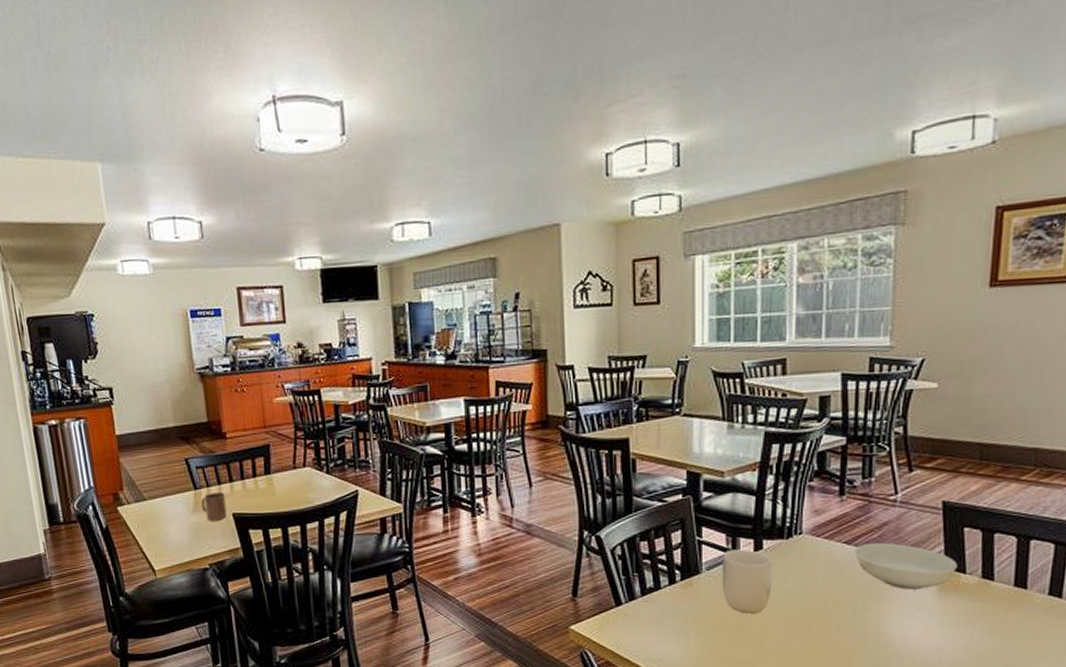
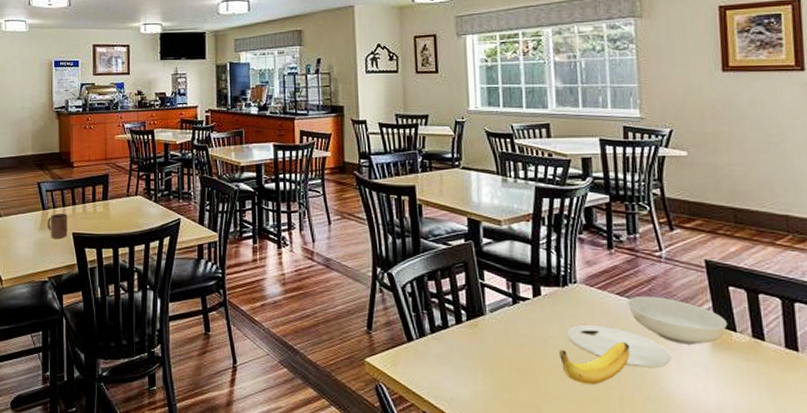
cup: present [721,549,772,614] -> none [503,294,552,358]
banana: none [778,592,852,636] -> present [559,342,630,385]
plate: none [786,575,896,616] -> present [566,324,673,368]

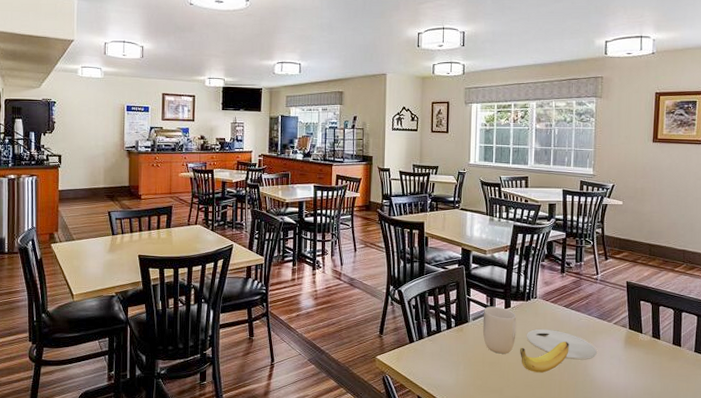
cup: present [48,214,68,238] -> none [116,239,134,260]
cup: none [503,294,552,358] -> present [482,306,517,354]
bowl: present [627,297,728,345] -> none [570,308,637,343]

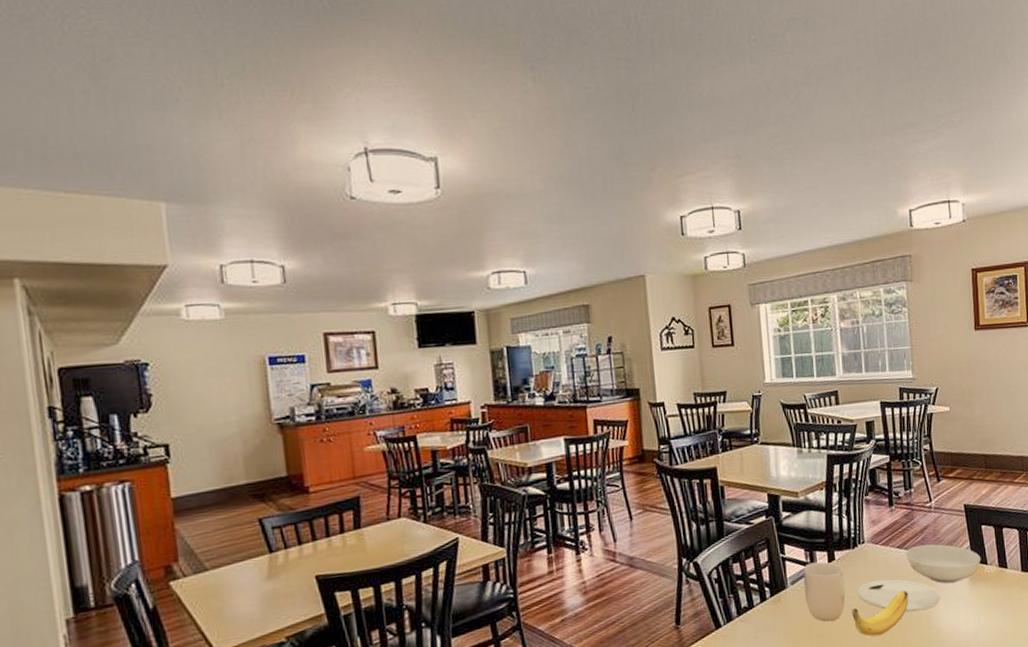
bowl: none [570,308,637,343] -> present [905,544,981,584]

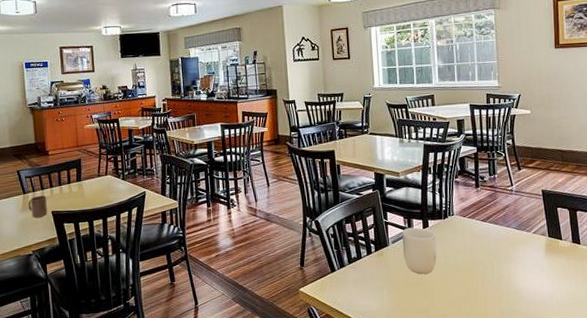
cup: none [278,553,309,587] -> present [28,195,48,218]
banana: present [852,590,909,637] -> none [442,255,491,289]
plate: present [857,578,941,612] -> none [446,244,520,273]
bowl: present [905,544,981,584] -> none [489,220,556,253]

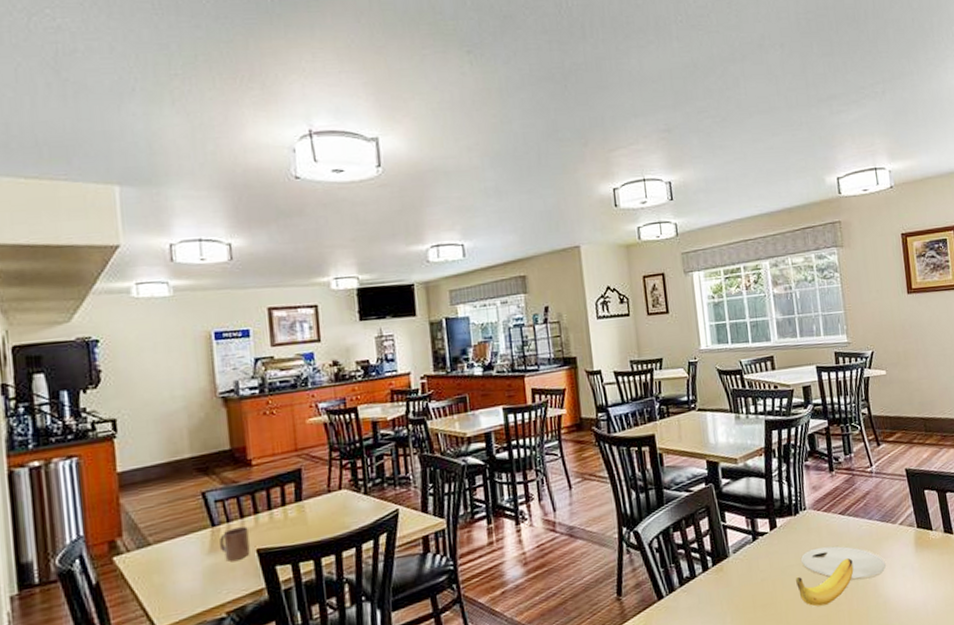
cup: present [402,227,437,274] -> none [745,529,789,592]
banana: none [442,255,491,289] -> present [796,558,854,607]
plate: none [446,244,520,273] -> present [800,546,887,580]

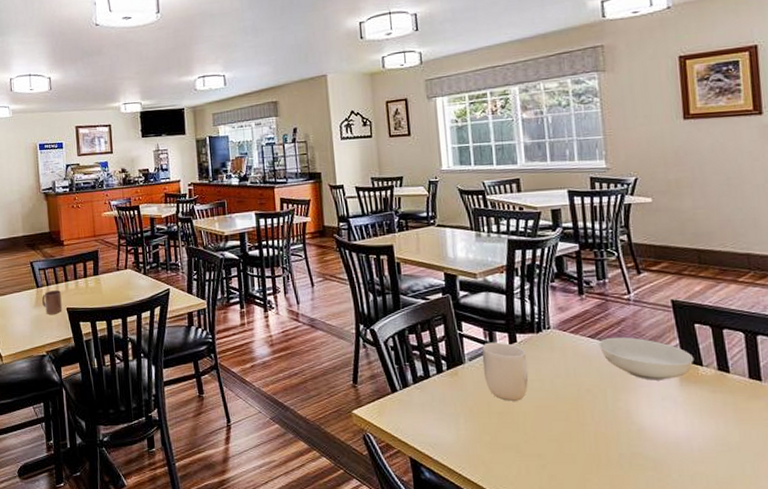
cup: none [745,529,789,592] -> present [481,342,529,401]
banana: present [796,558,854,607] -> none [536,382,603,423]
plate: present [800,546,887,580] -> none [541,366,643,404]
bowl: none [848,509,926,551] -> present [598,337,695,381]

